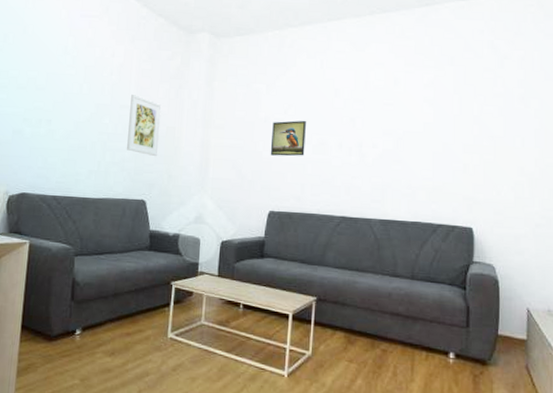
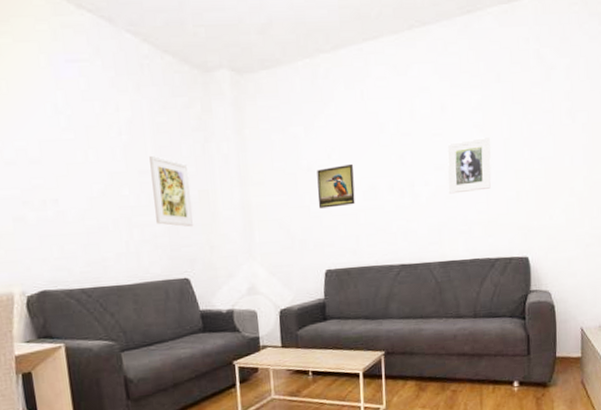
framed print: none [395,111,441,159] -> present [447,137,491,194]

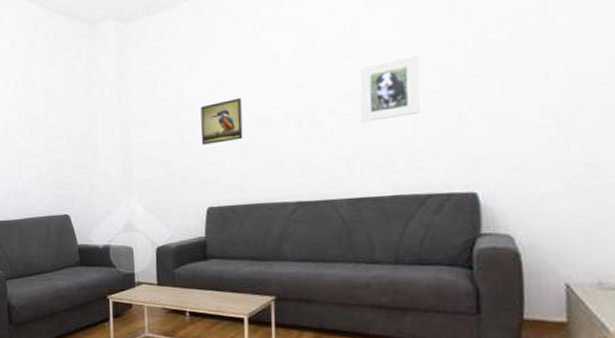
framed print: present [149,155,194,227] -> none [39,104,76,167]

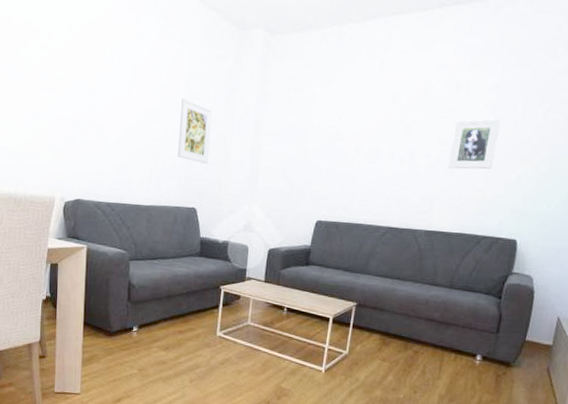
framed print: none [39,104,76,167] -> present [178,97,213,164]
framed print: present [200,97,243,145] -> none [321,127,360,165]

